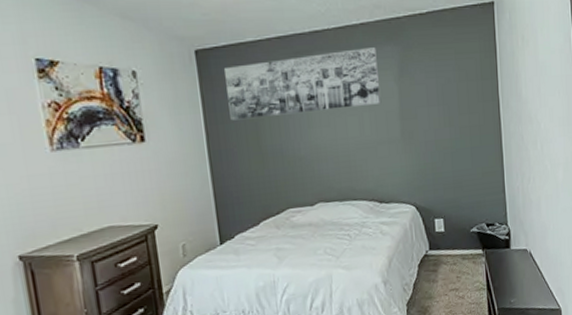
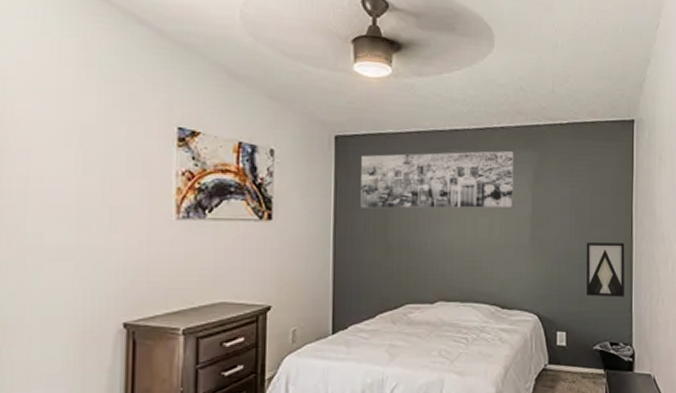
wall art: none [456,127,496,183] -> present [586,243,625,297]

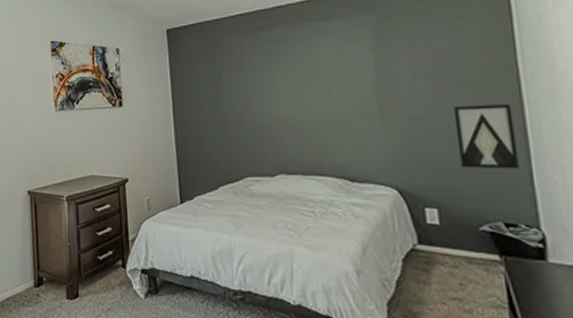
wall art: present [360,150,514,209] -> none [191,17,353,90]

